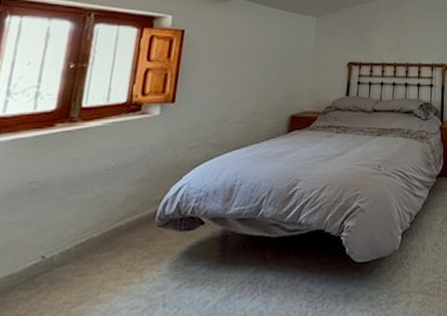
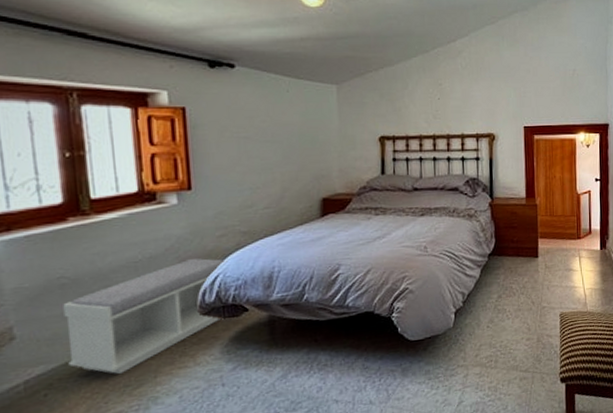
bench: none [14,168,194,289] -> present [63,258,227,374]

